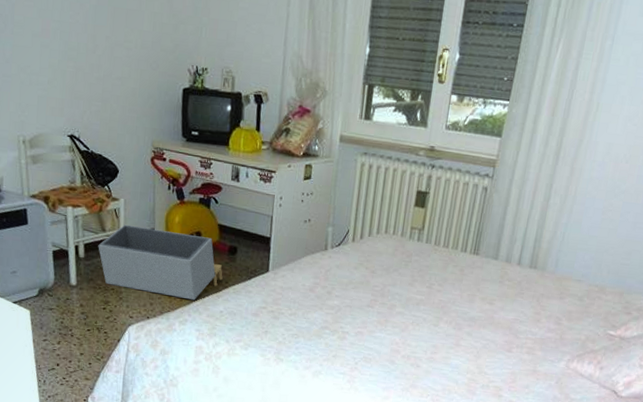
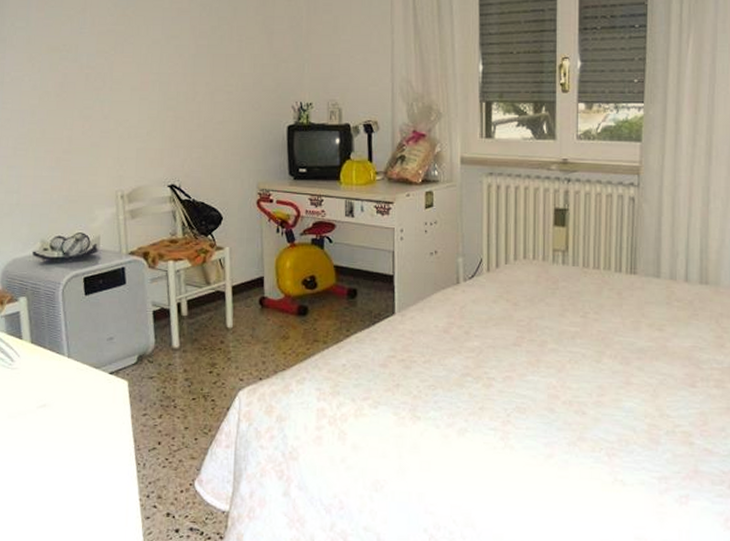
storage bin: present [98,224,223,301] -> none [202,275,343,355]

